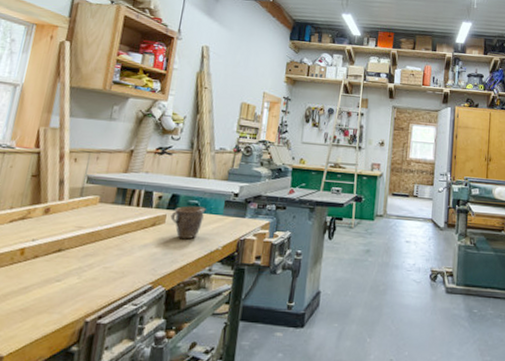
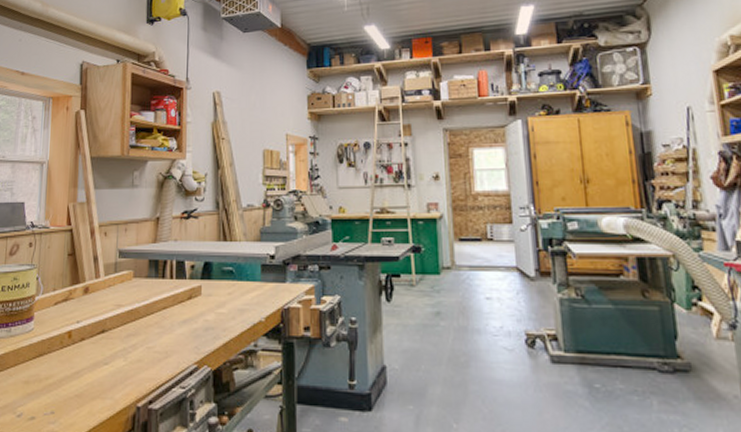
mug: present [170,206,206,240] -> none [206,274,242,312]

